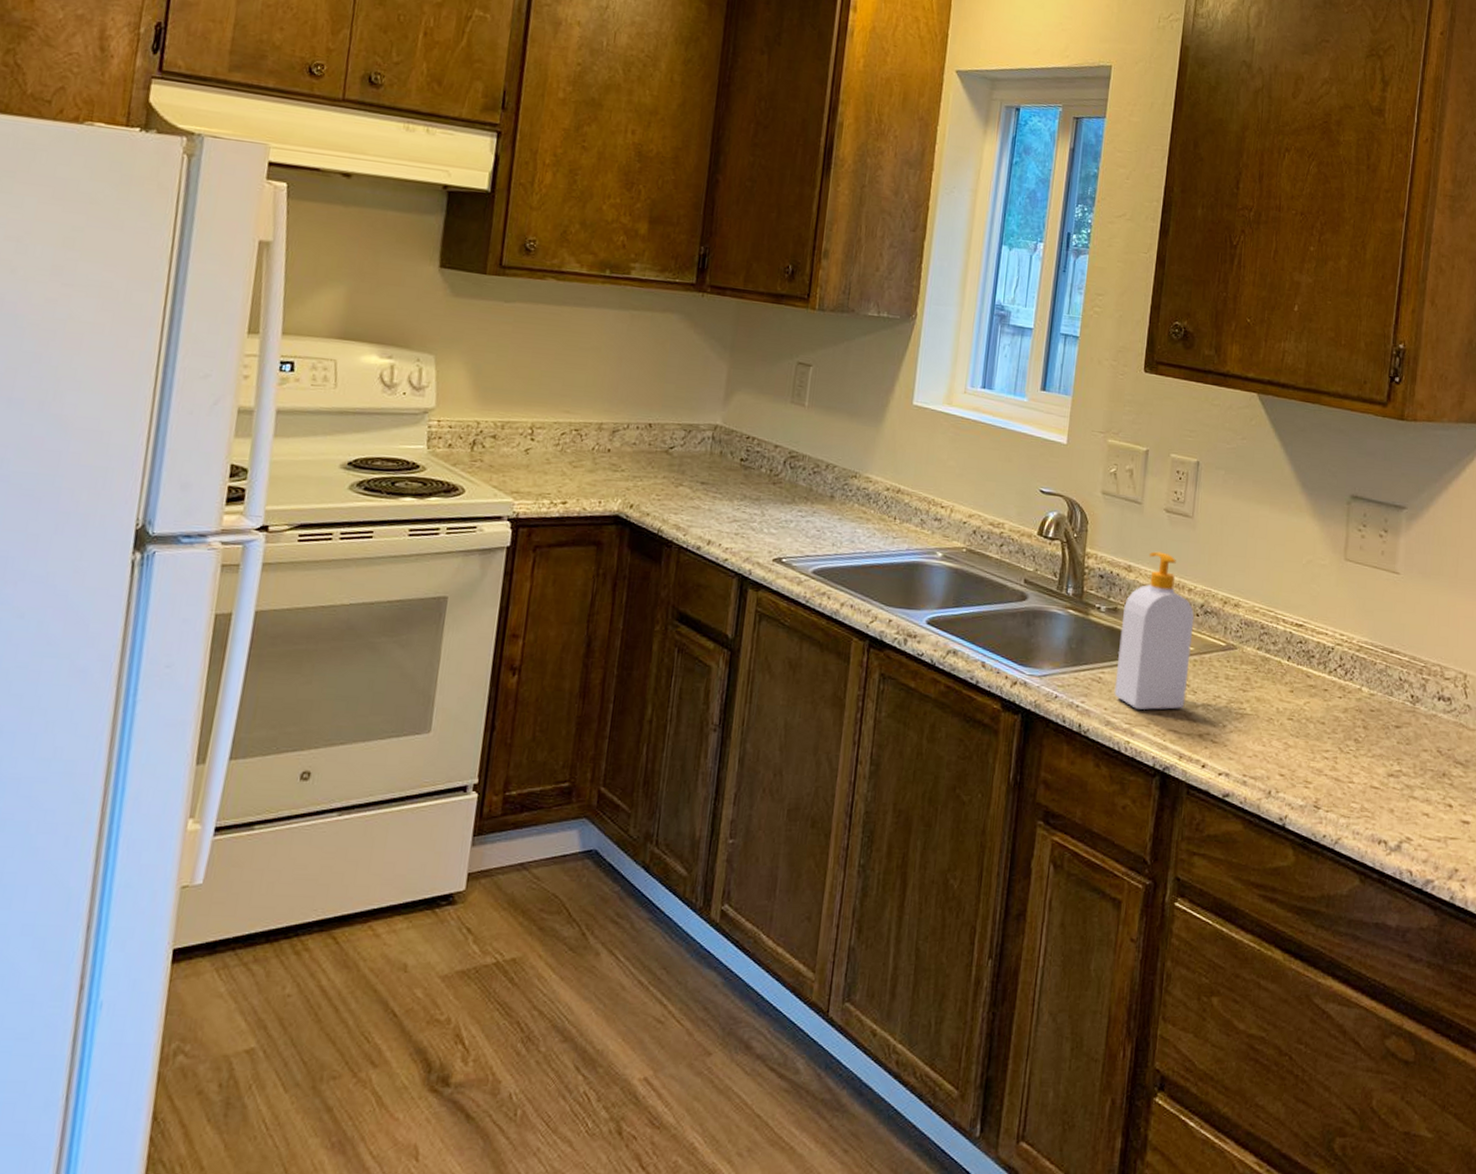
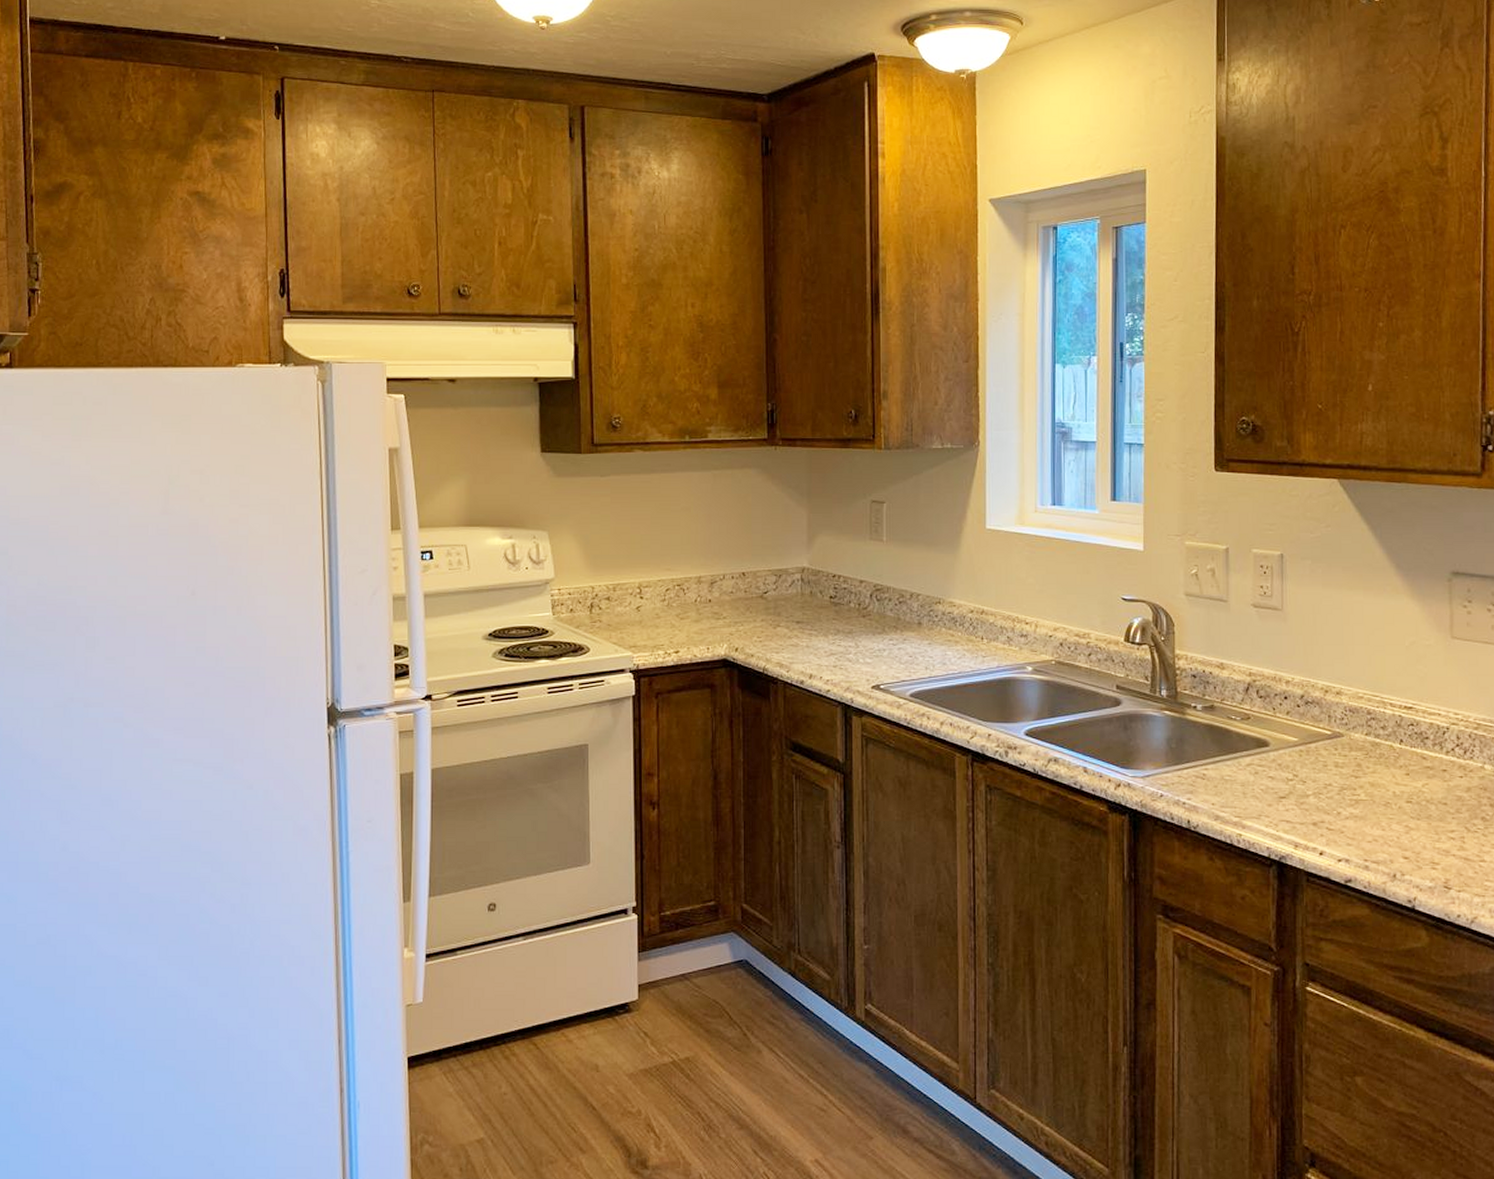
soap bottle: present [1114,551,1195,710] -> none [1219,647,1296,802]

